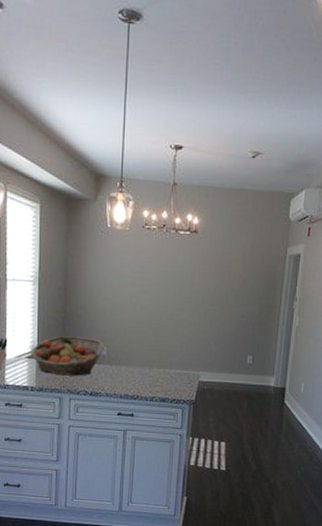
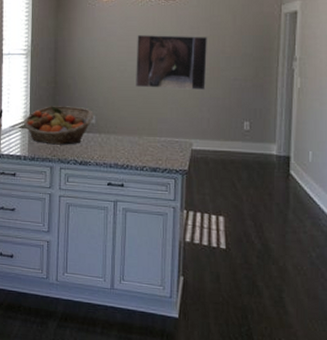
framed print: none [148,268,219,325] -> present [136,35,208,90]

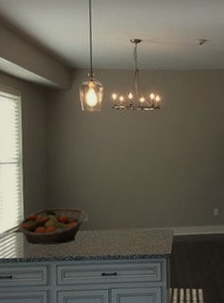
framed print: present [136,35,208,90] -> none [122,140,182,187]

